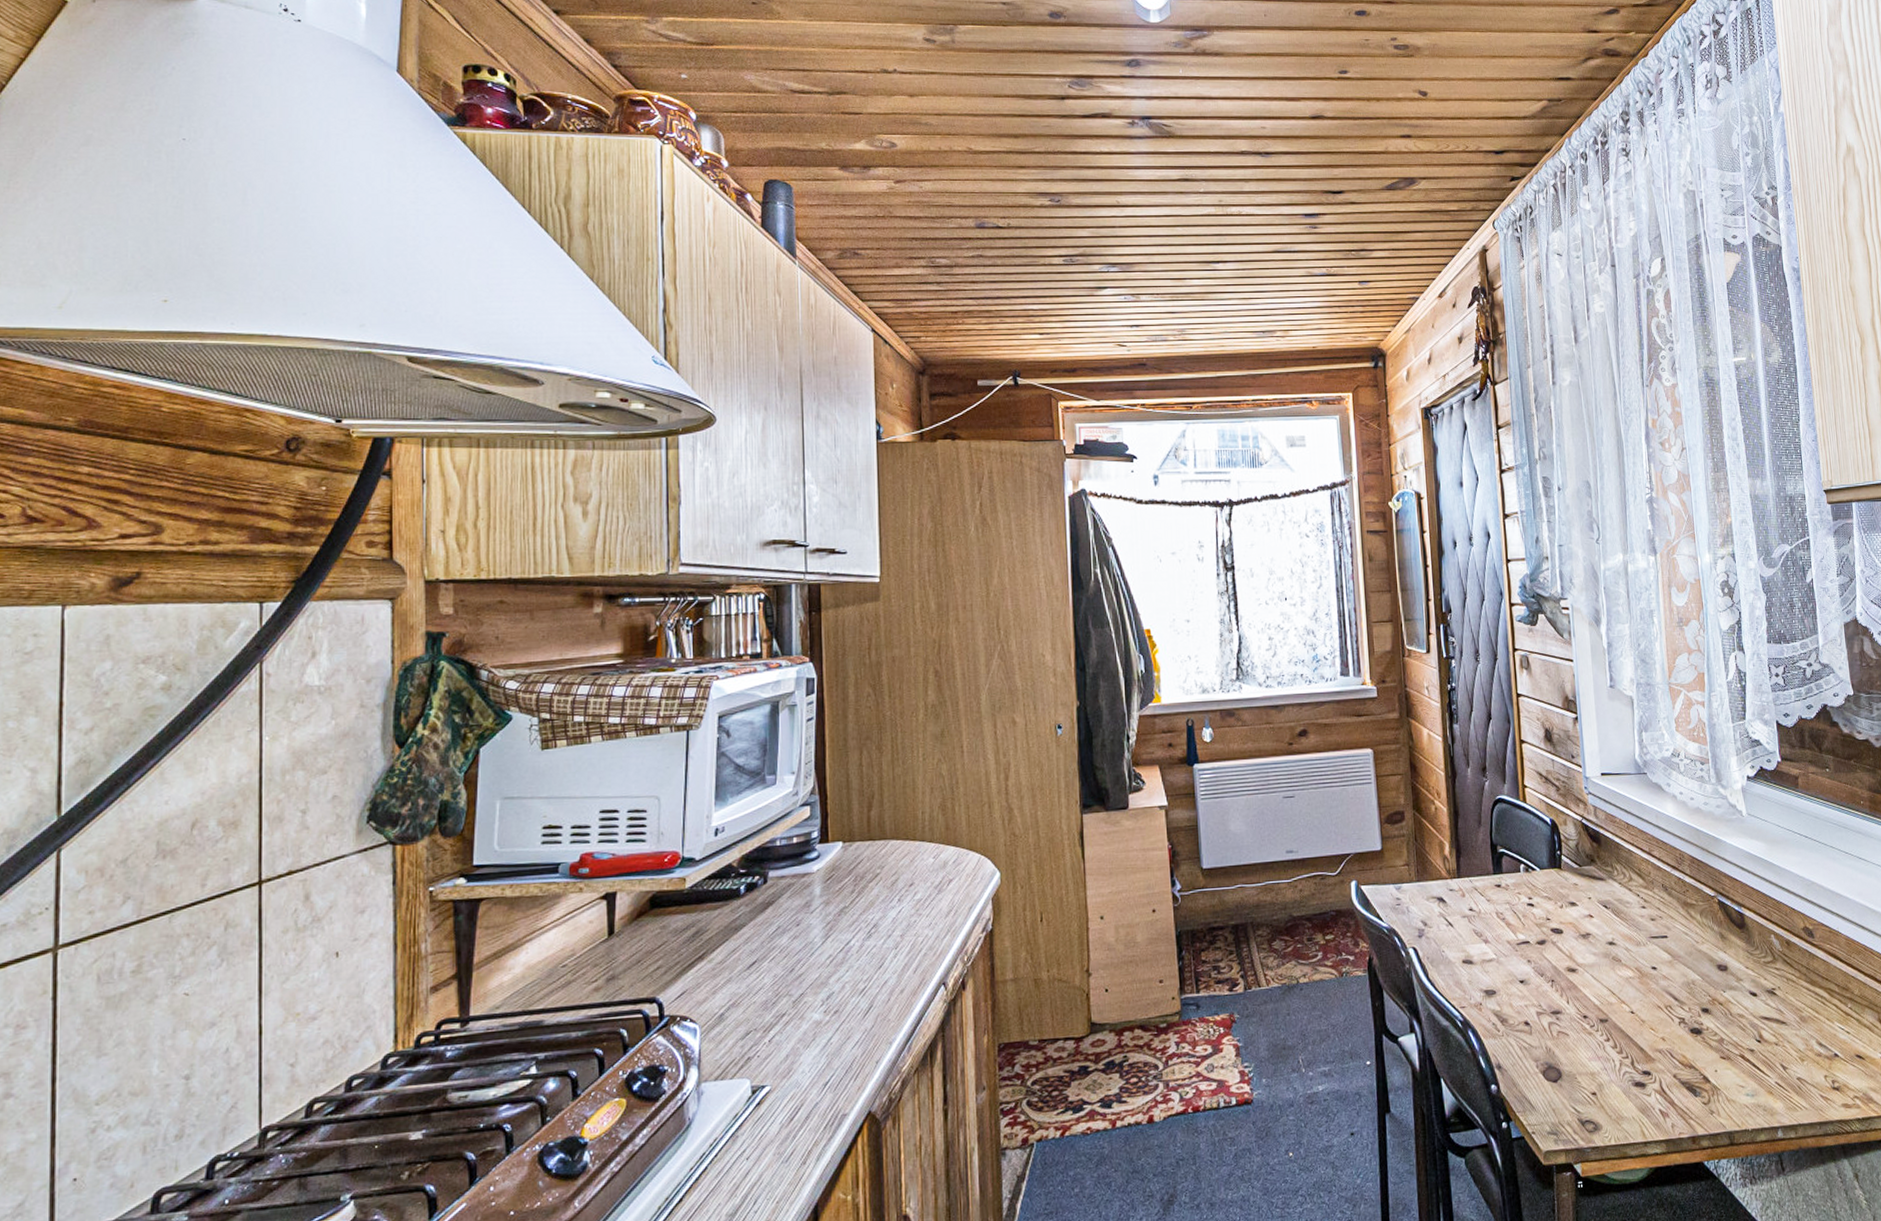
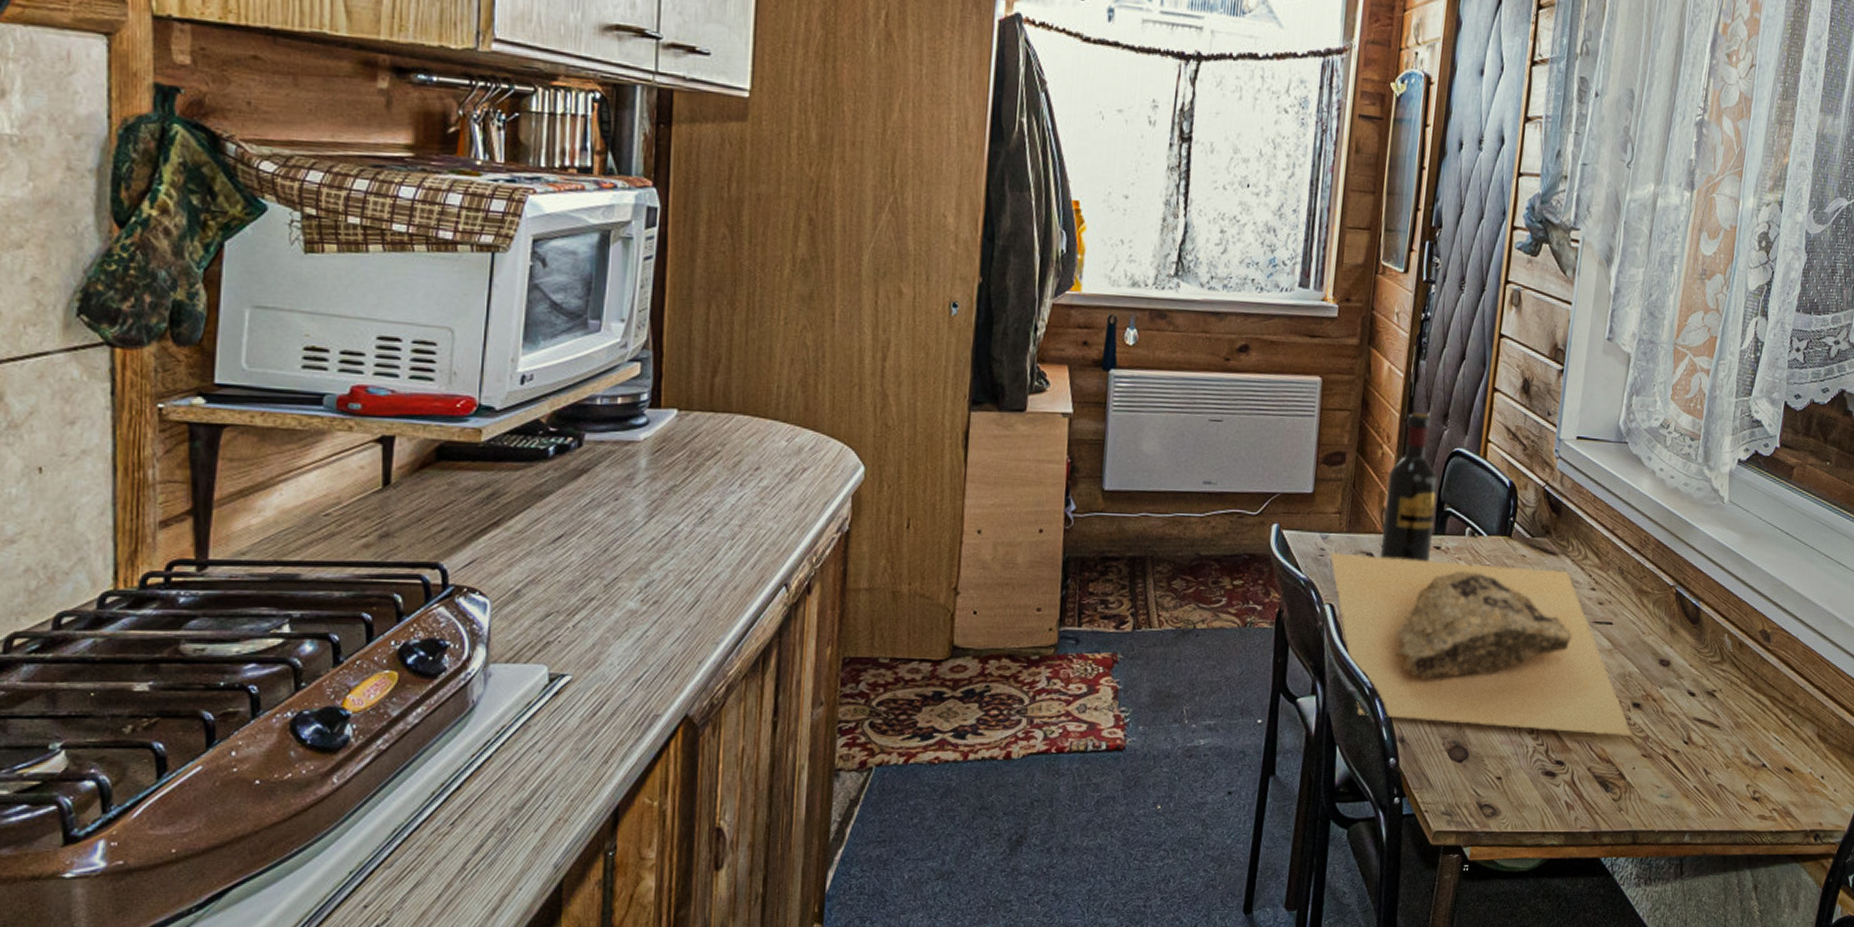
mineral sample: none [1405,893,1708,1047] -> present [1330,552,1632,737]
wine bottle: none [1444,769,1493,901] -> present [1380,412,1438,562]

